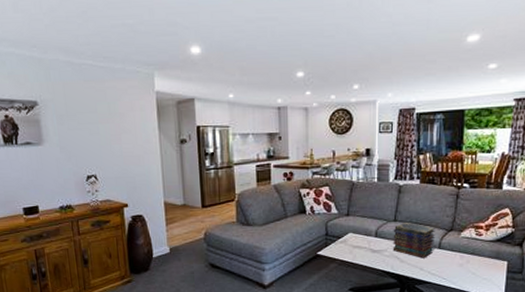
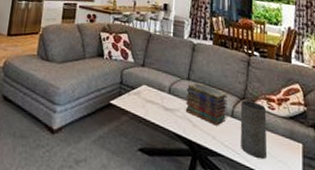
vase: none [446,231,474,279] -> present [240,100,267,159]

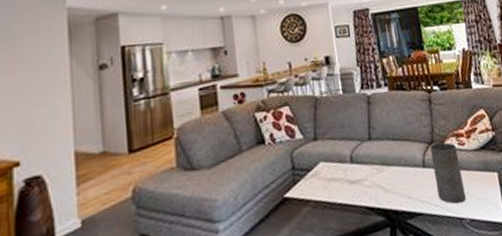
book stack: present [185,82,228,126] -> none [369,139,419,183]

